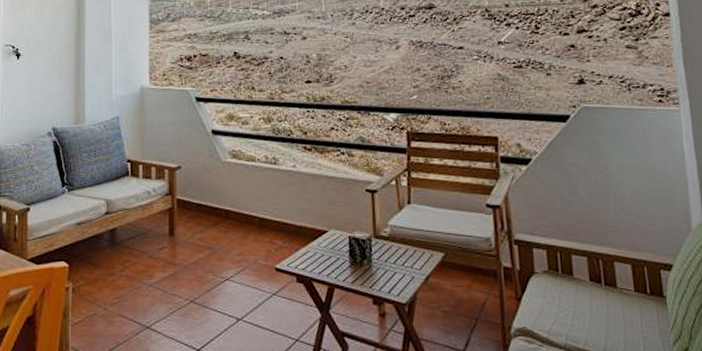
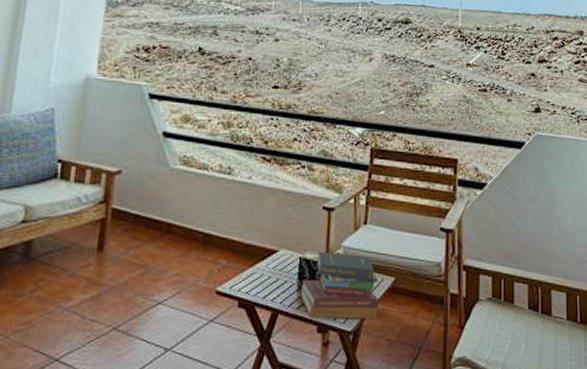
books: none [353,230,431,292] -> present [300,251,379,319]

